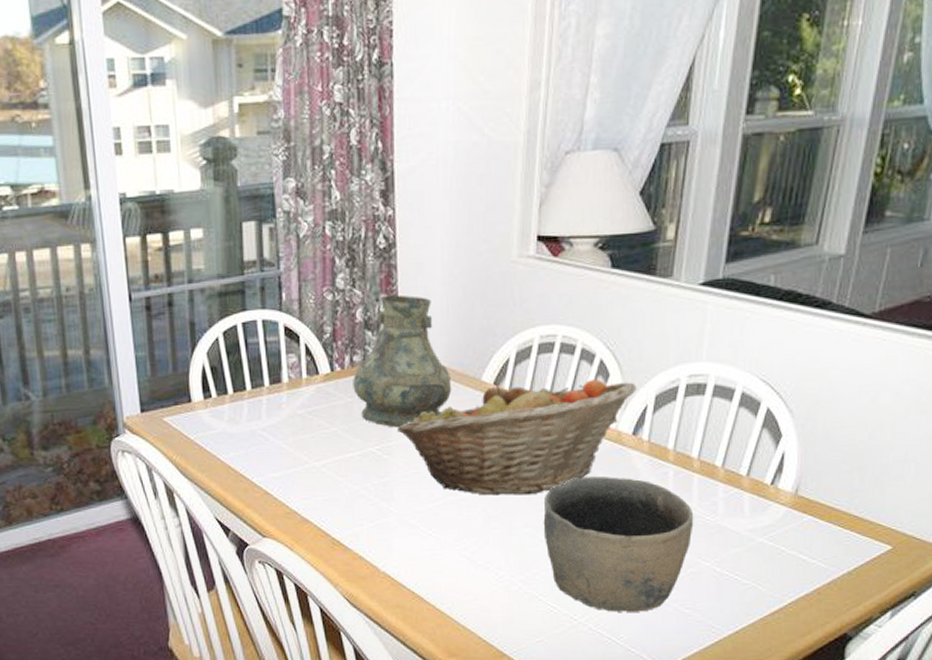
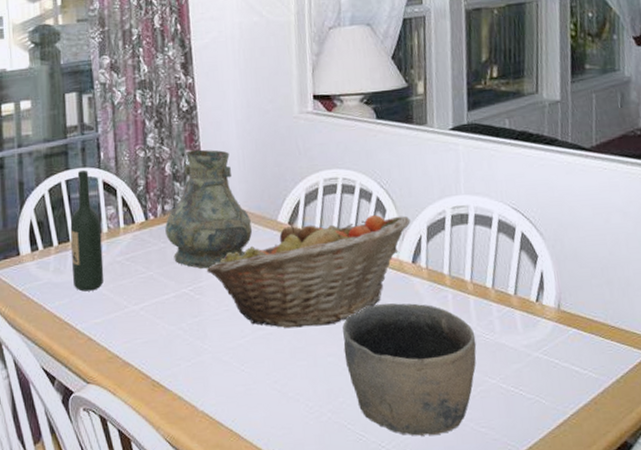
wine bottle: none [247,313,283,444] -> present [70,170,104,292]

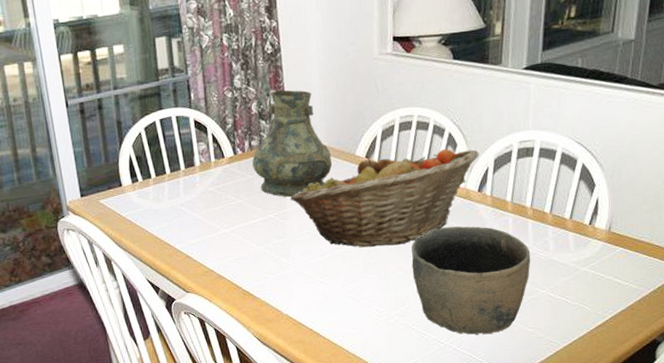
wine bottle: present [70,170,104,292] -> none [165,110,198,217]

